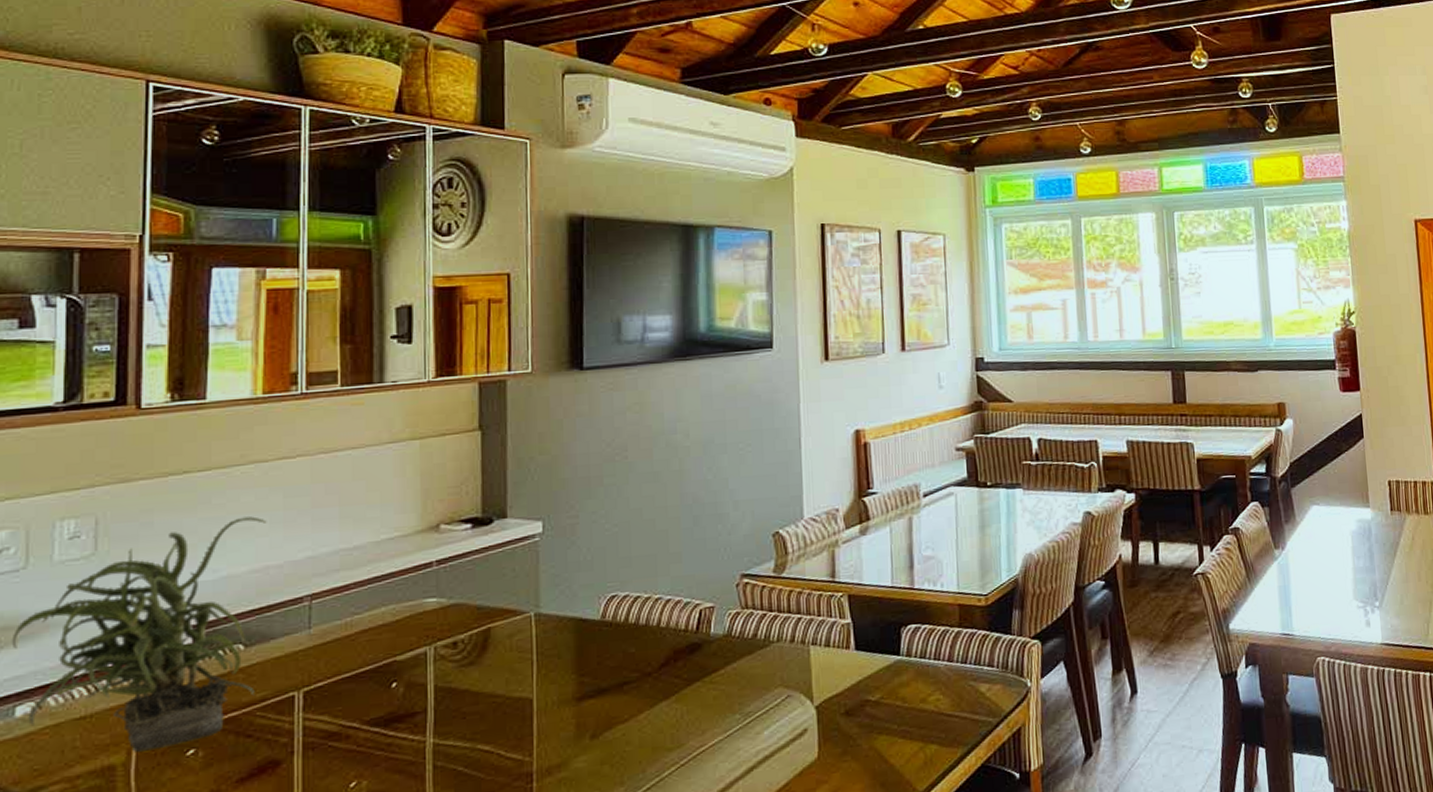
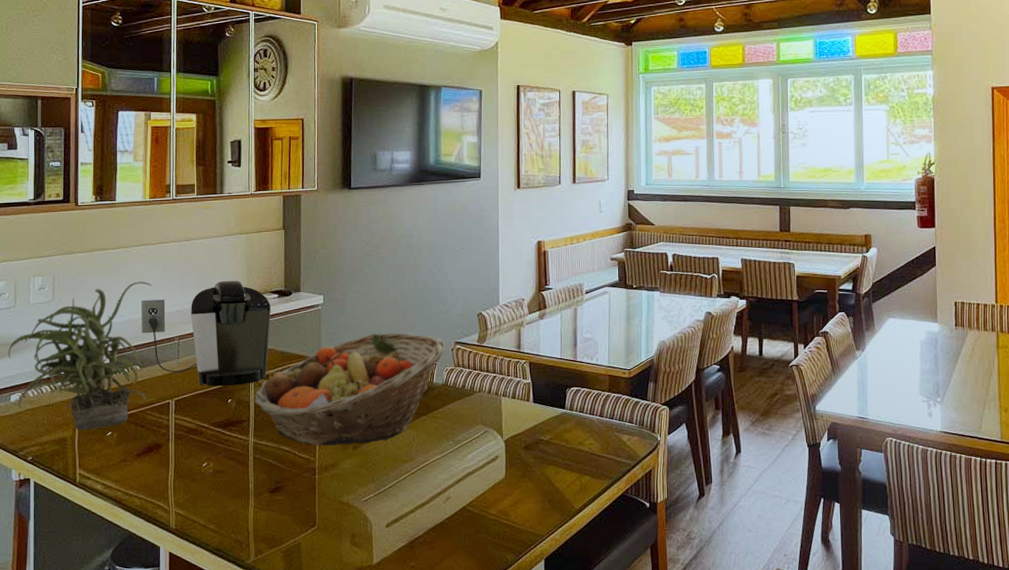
coffee maker: none [248,506,461,666] -> present [141,280,271,387]
fruit basket: none [434,567,728,741] -> present [254,333,446,447]

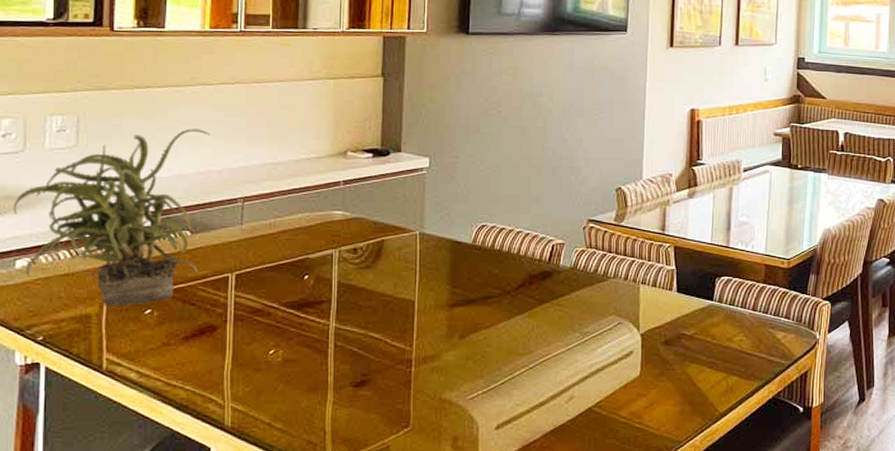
coffee maker: present [141,280,271,387] -> none [195,133,363,260]
fruit basket: present [254,333,446,447] -> none [338,205,577,335]

